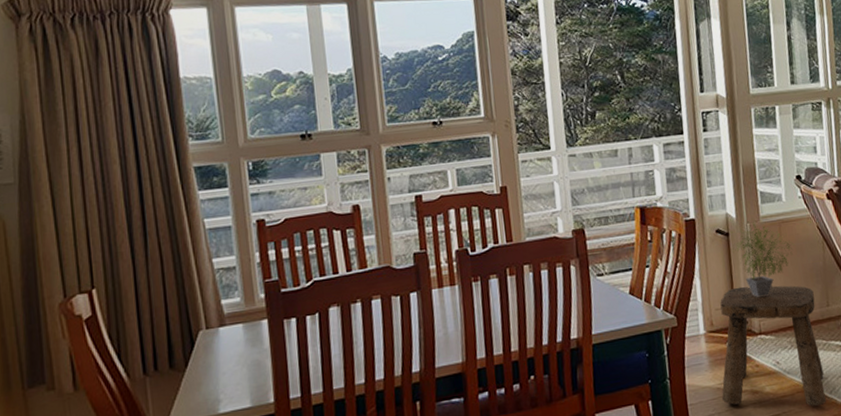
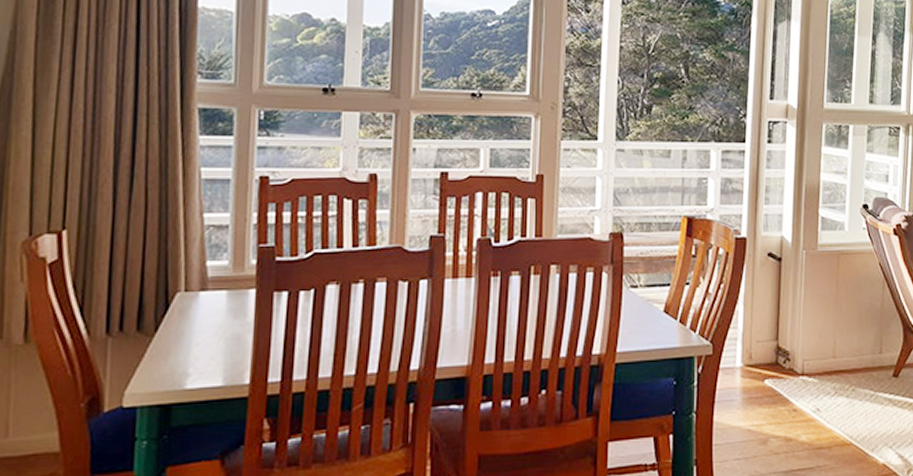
stool: present [720,285,826,406] -> none [751,319,867,463]
potted plant: present [732,222,794,298] -> none [783,249,851,335]

